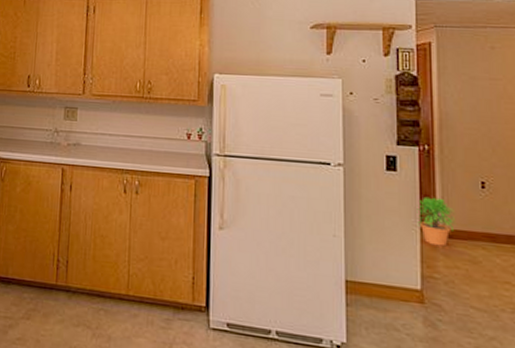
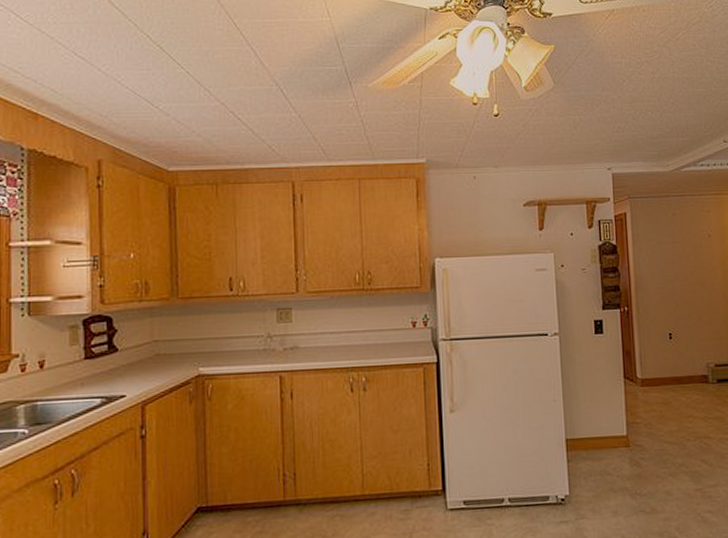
potted plant: present [417,196,456,247] -> none [620,352,652,395]

